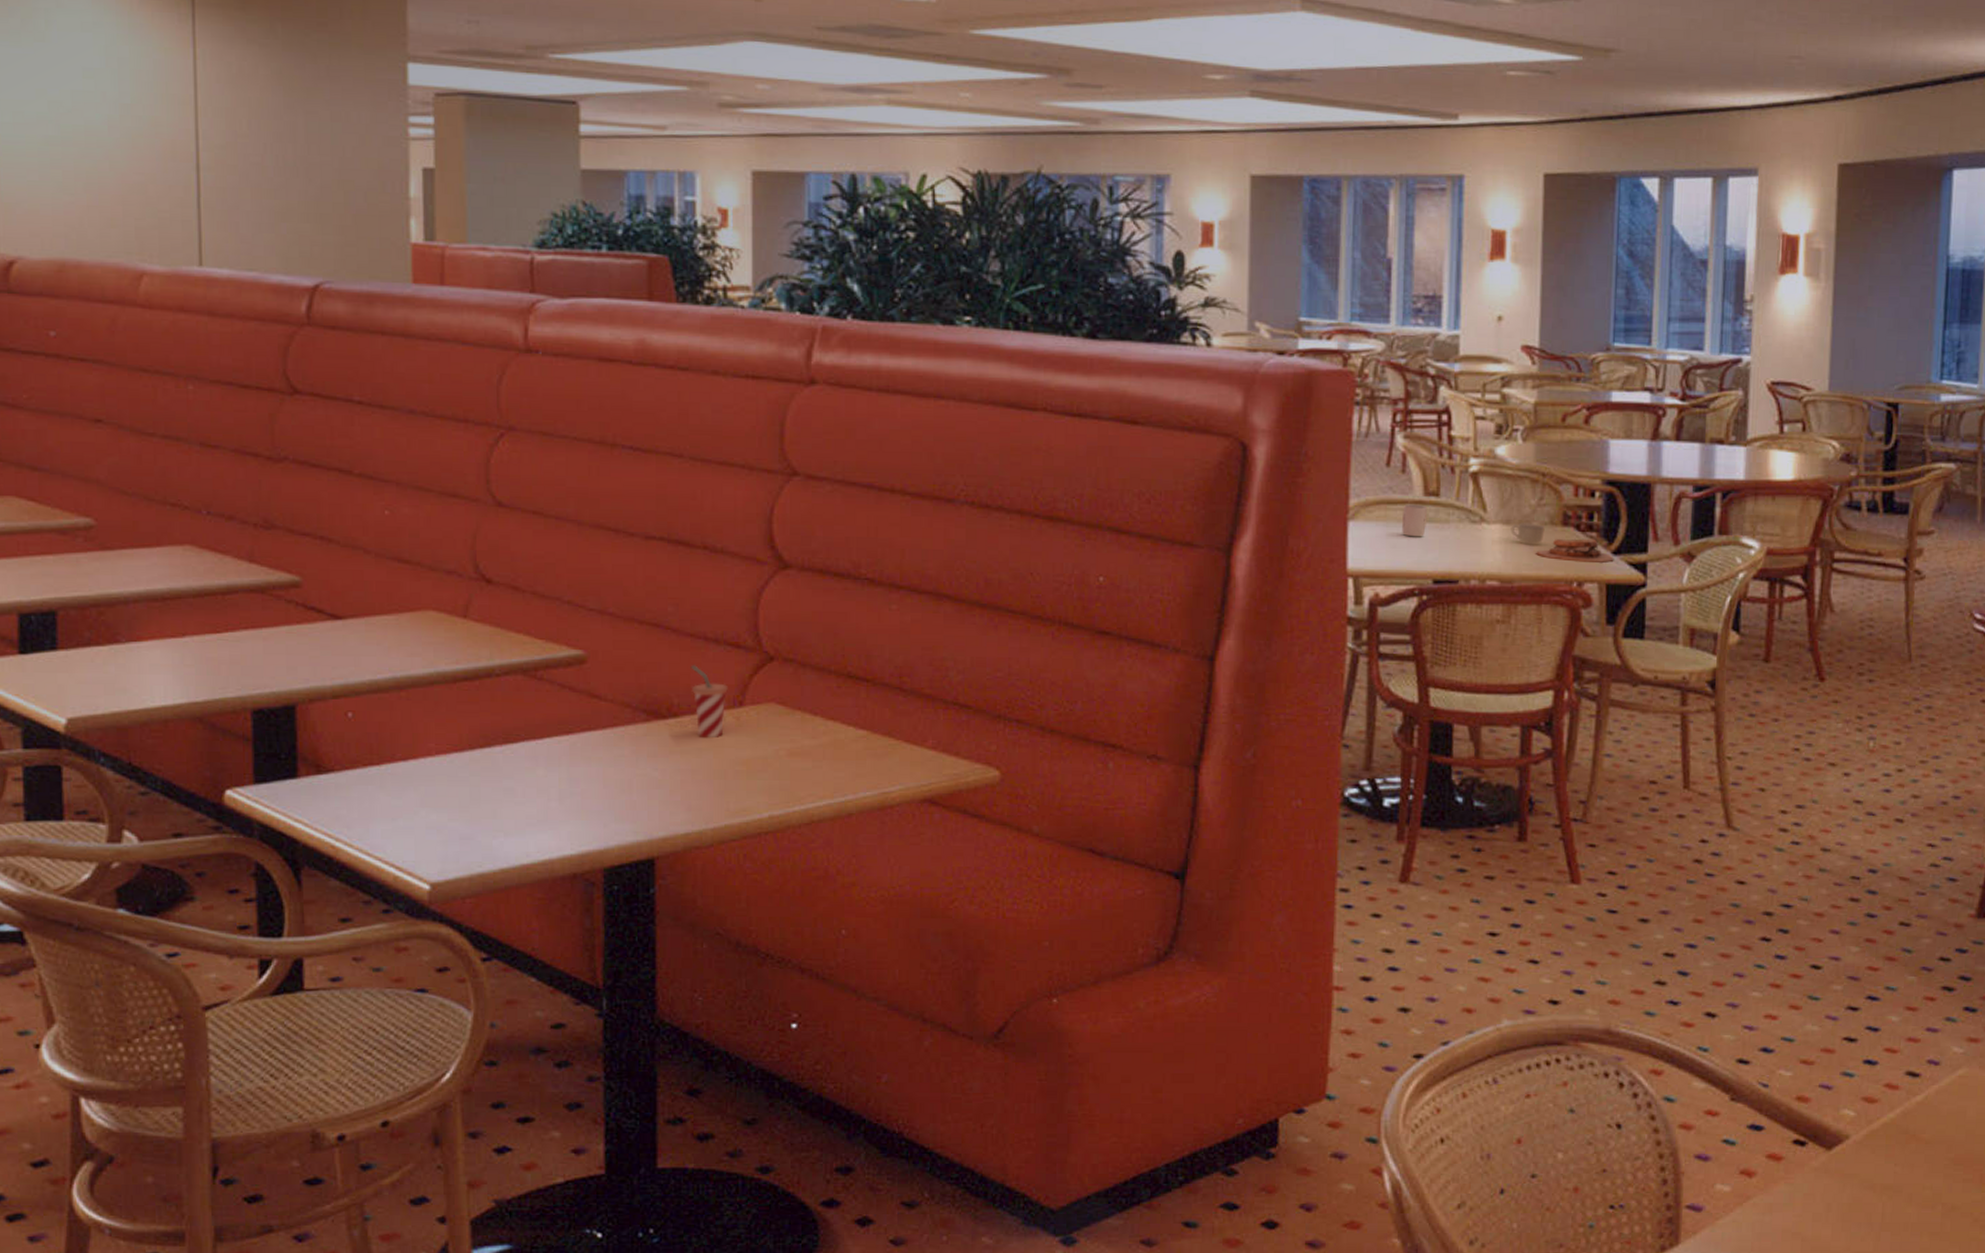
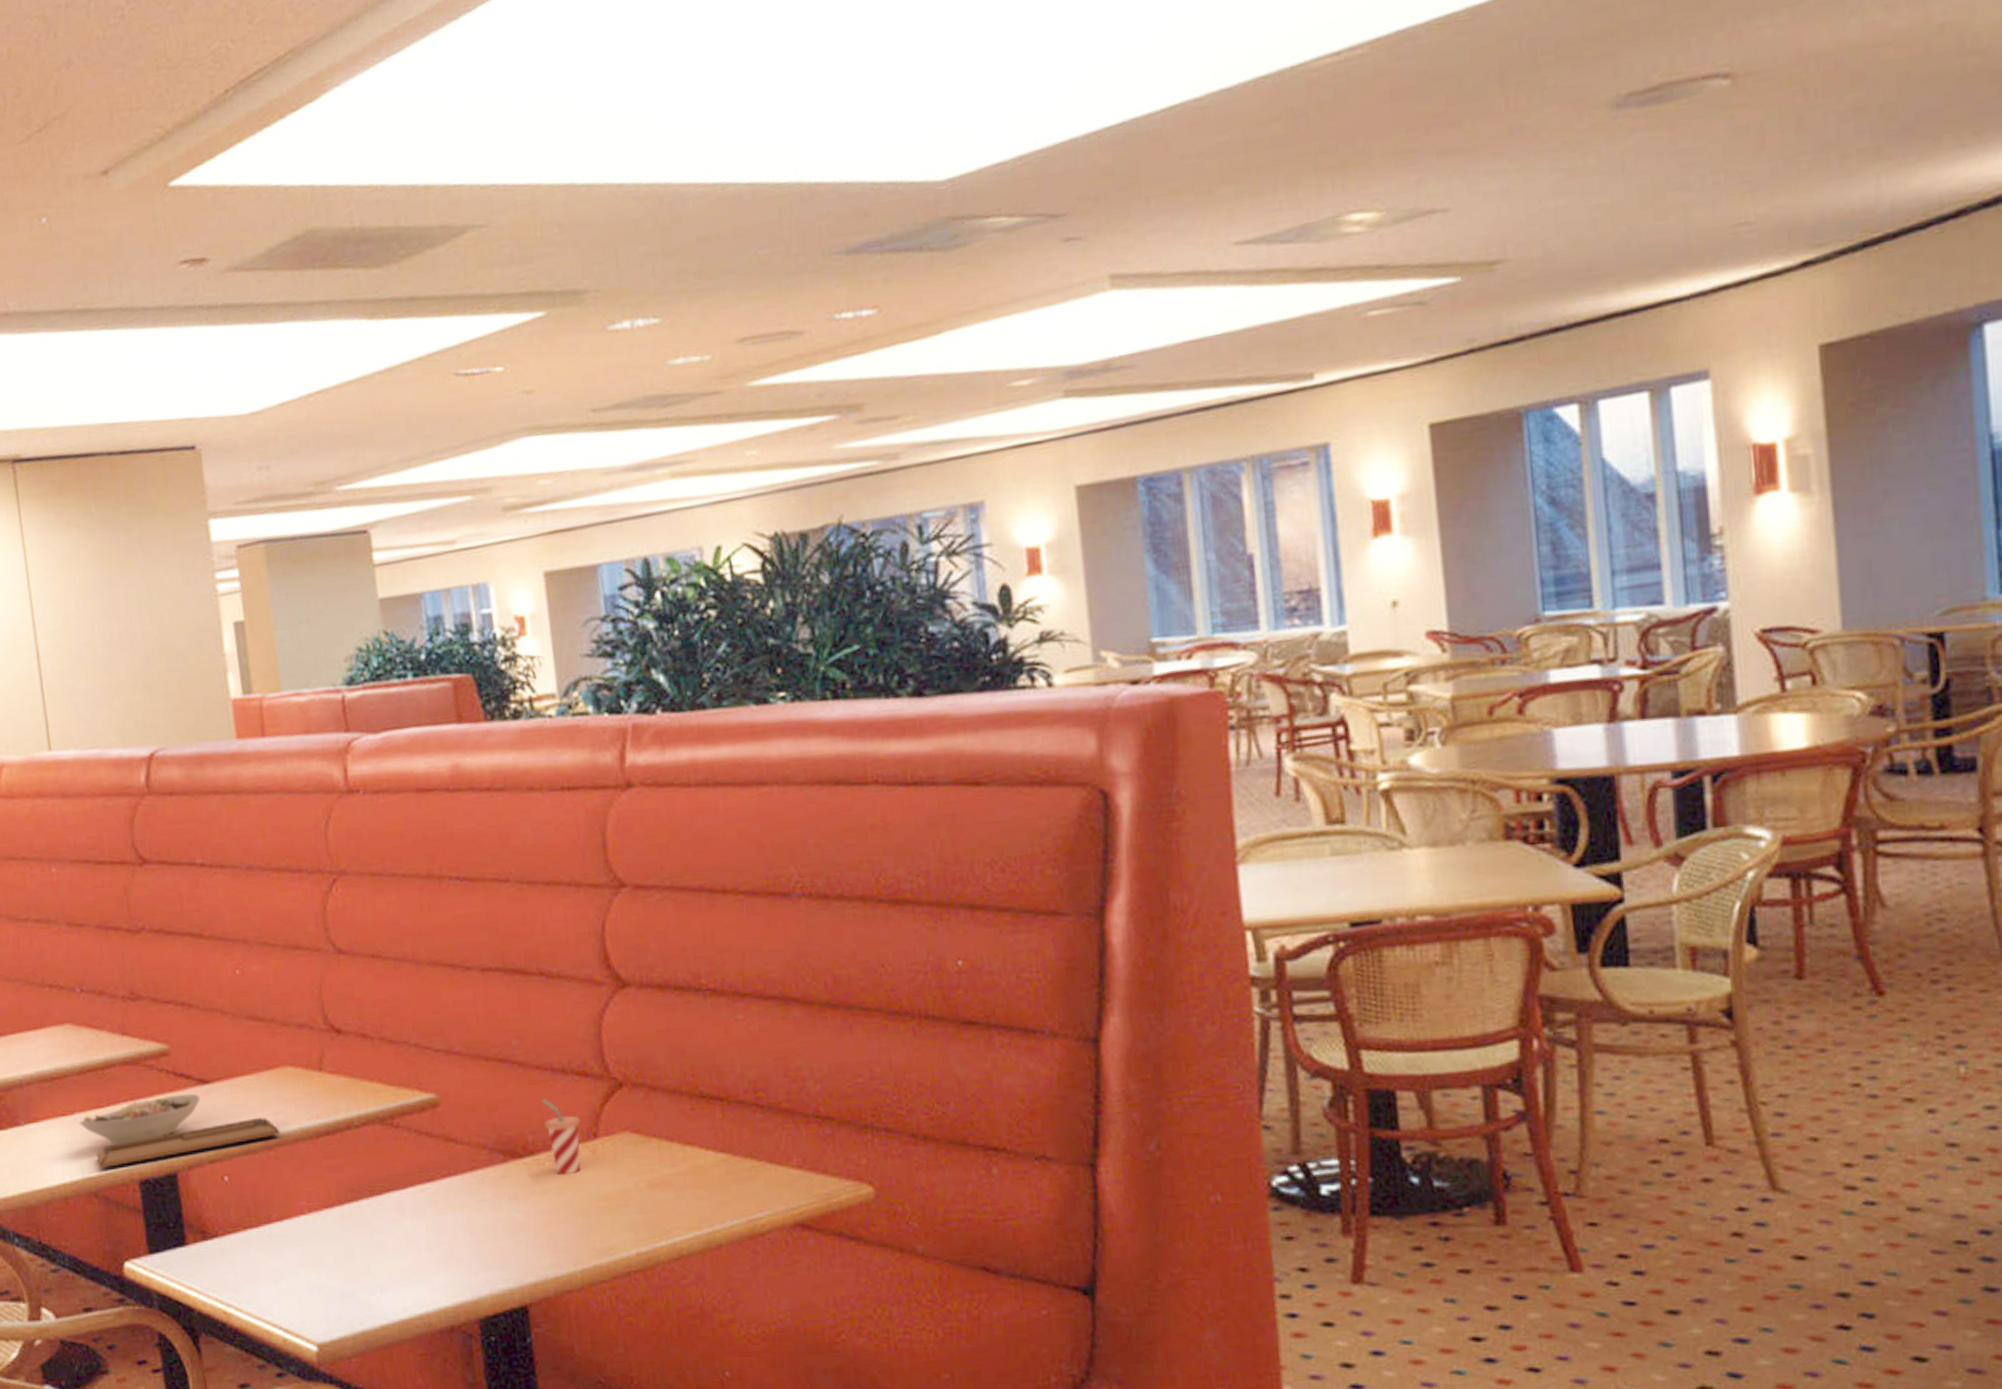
salad: none [188,627,331,672] -> present [78,1093,201,1145]
tray: none [205,657,415,693] -> present [96,1117,281,1168]
mug: present [1402,504,1428,537] -> none [1302,835,1334,876]
cup: present [1510,522,1545,545] -> none [1439,841,1483,869]
sandwich: present [1536,538,1614,563] -> none [1475,851,1578,883]

